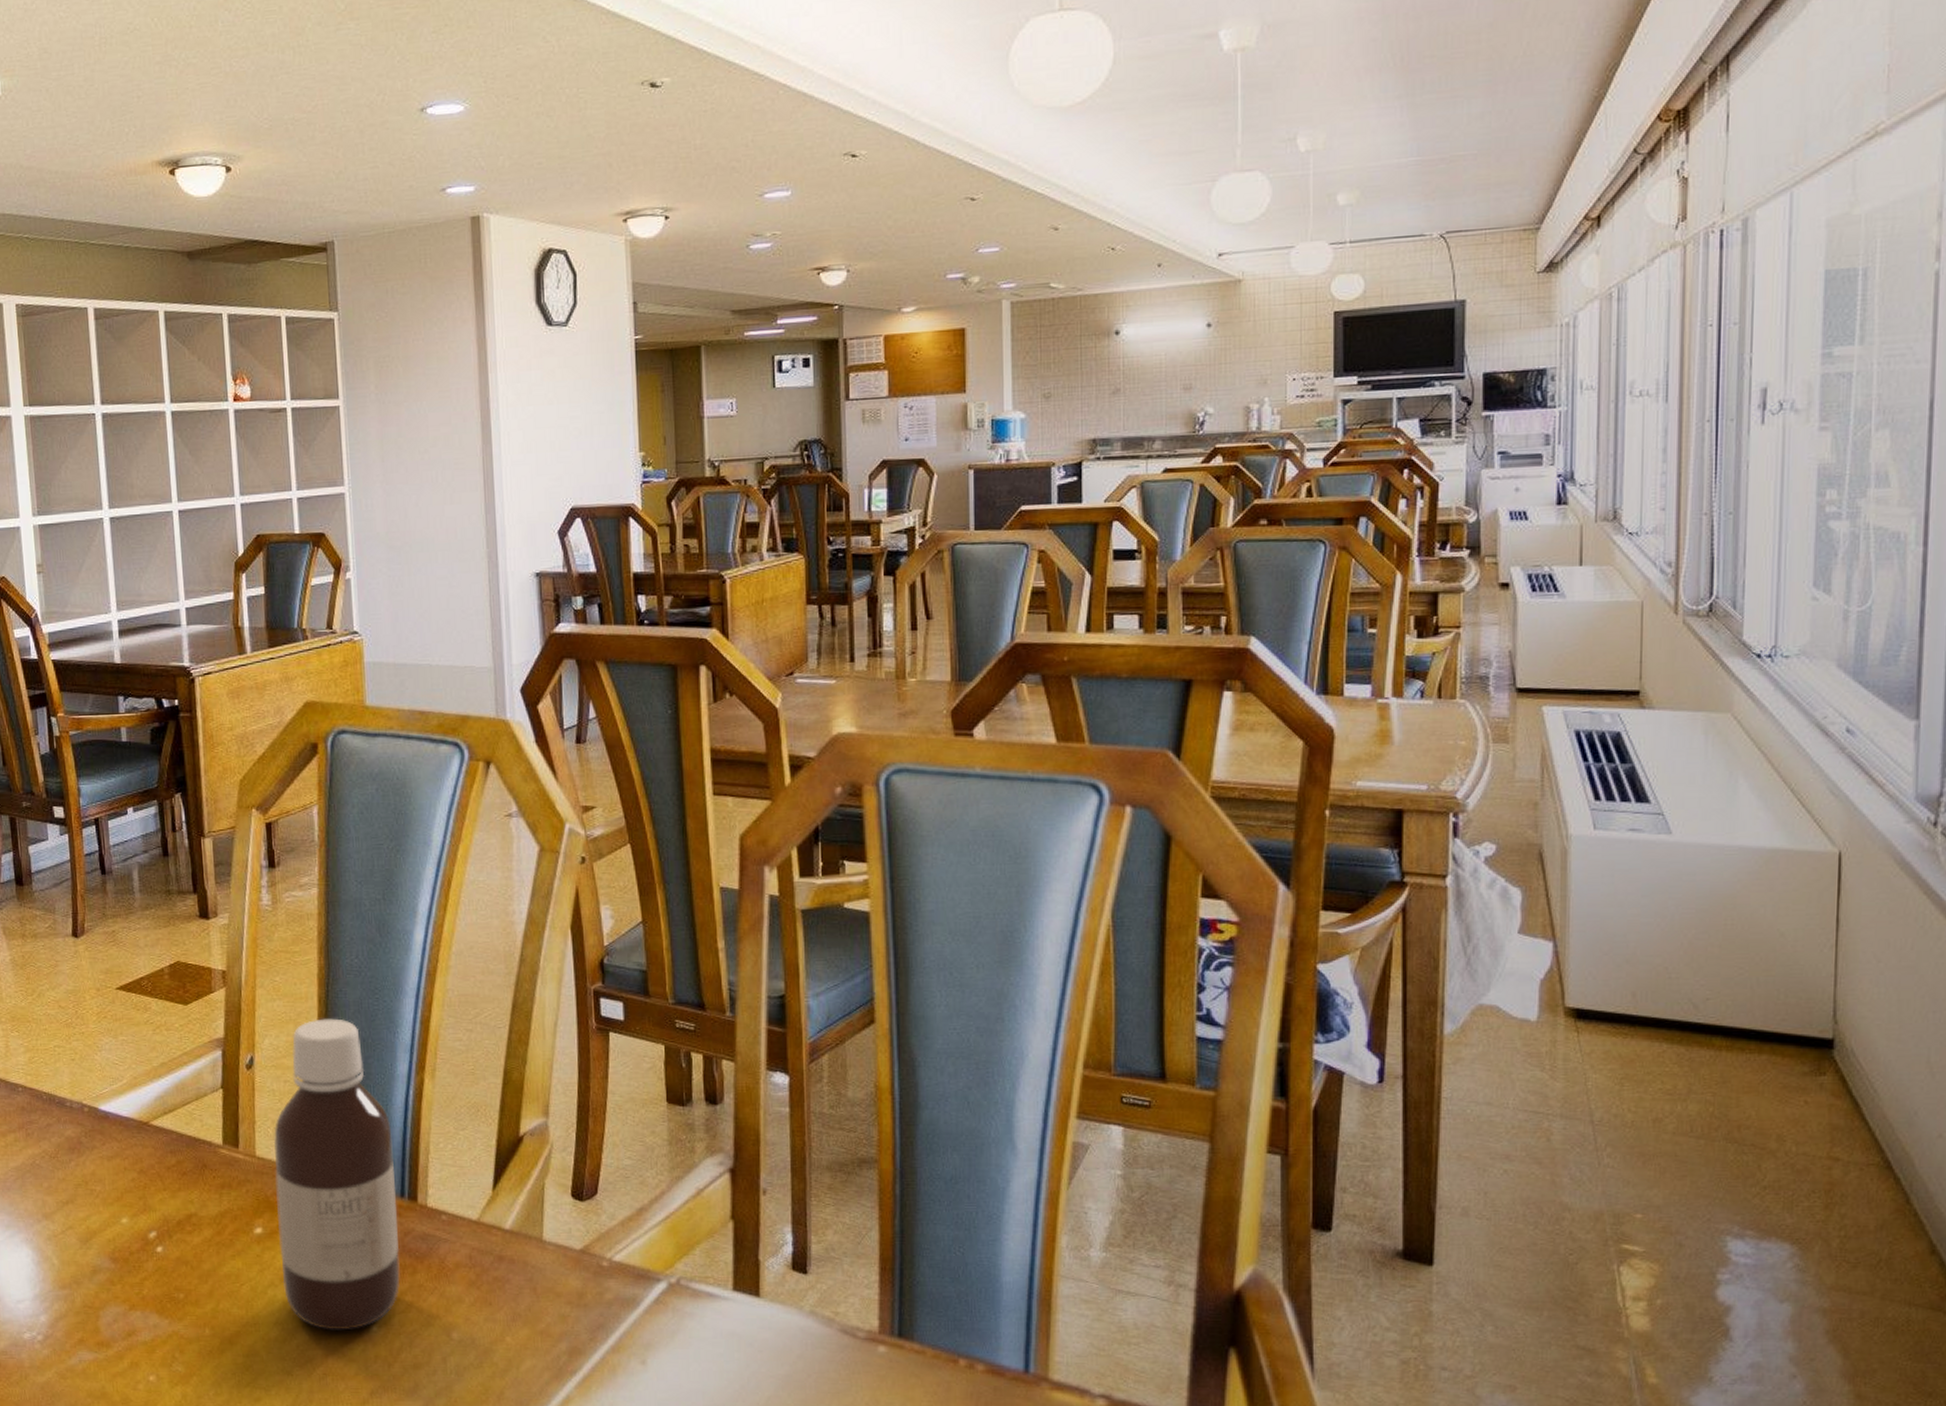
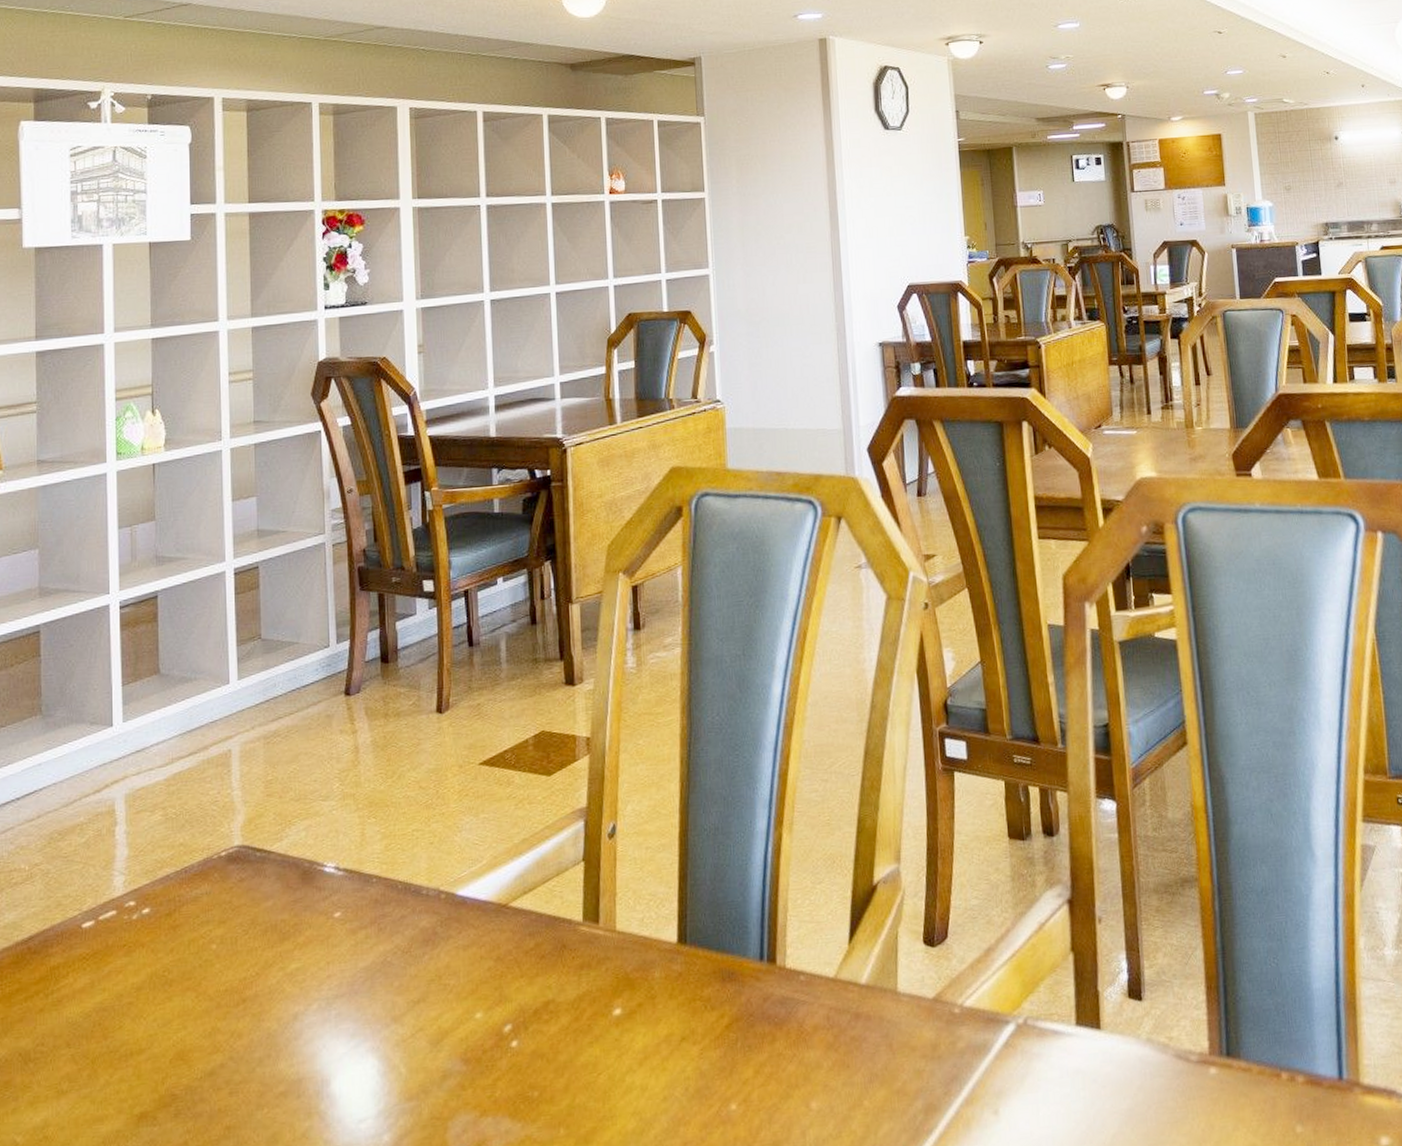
bottle: present [273,1018,400,1331] -> none [634,778,759,1115]

